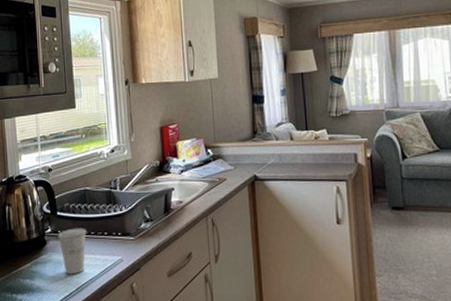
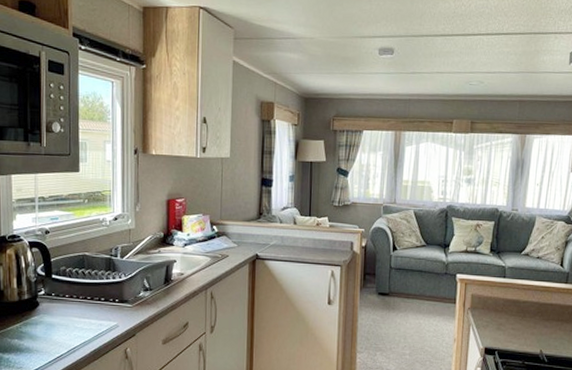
cup: present [57,228,87,275] -> none [51,292,83,337]

